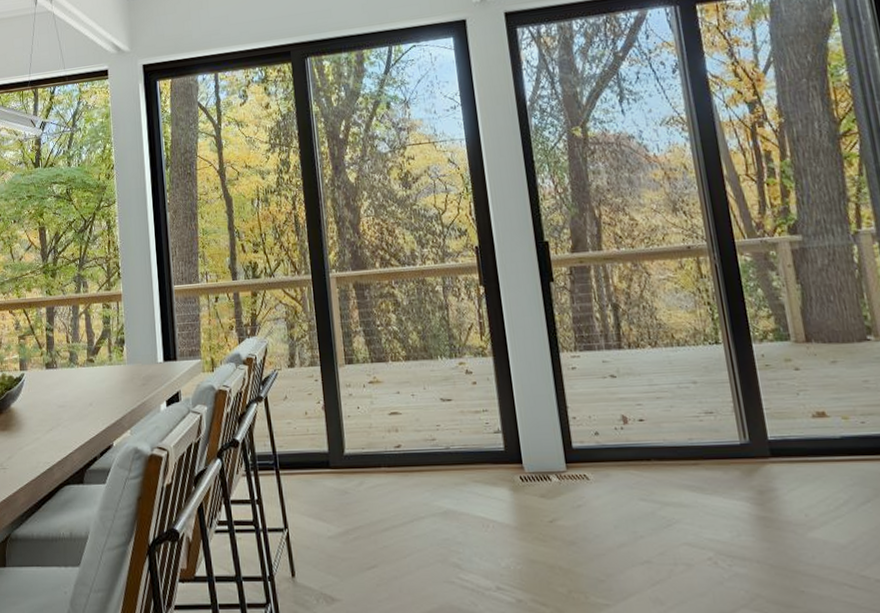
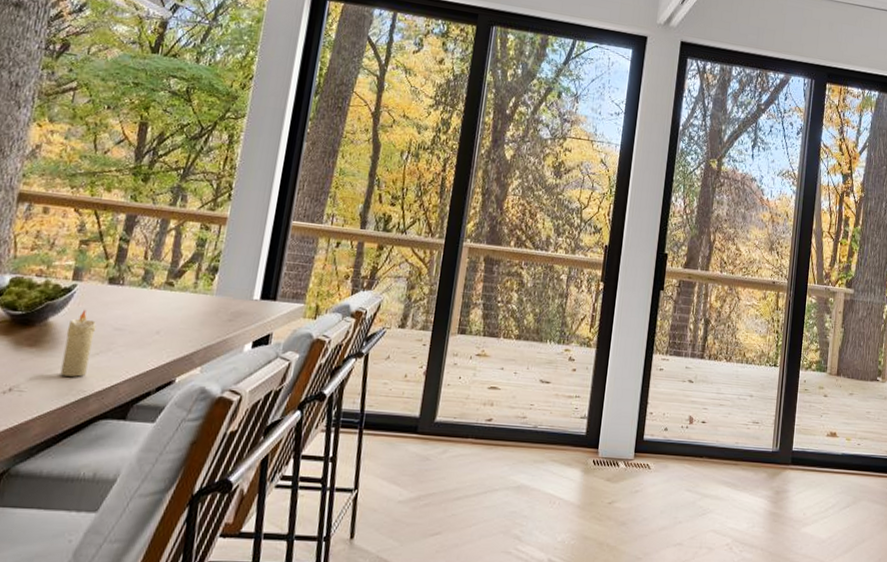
candle: none [25,393,46,452] -> present [60,309,97,377]

